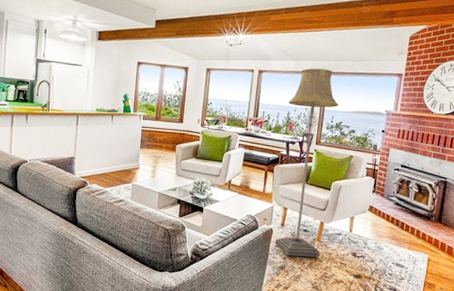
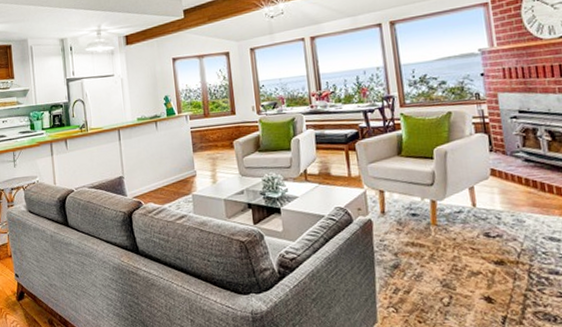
floor lamp: present [274,68,339,258] -> none [353,17,442,251]

